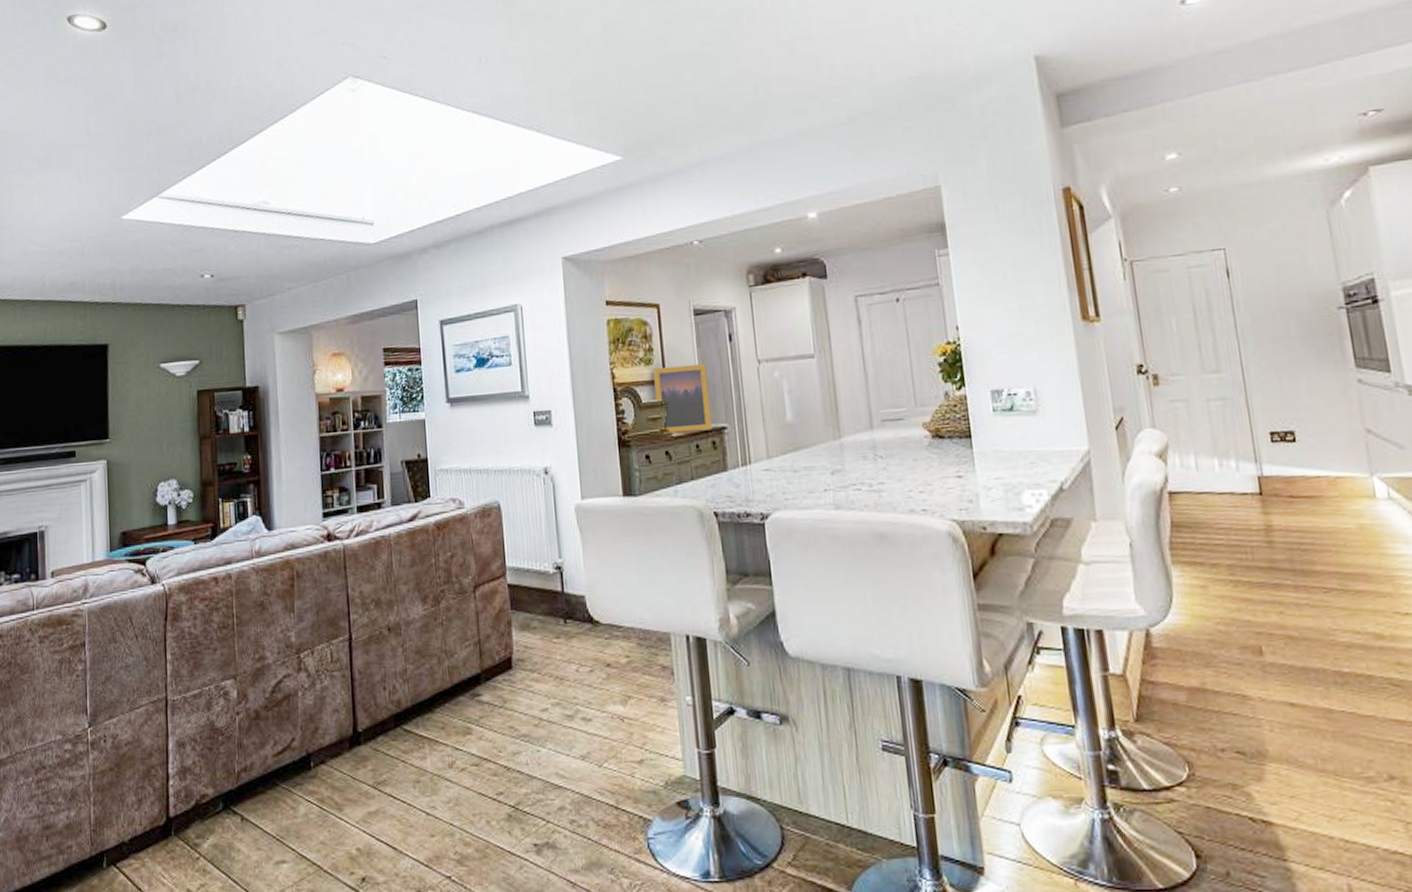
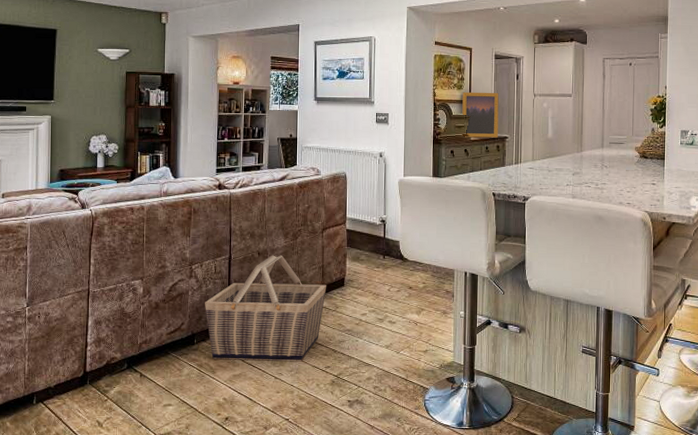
basket: none [321,629,488,790] -> present [205,255,326,362]

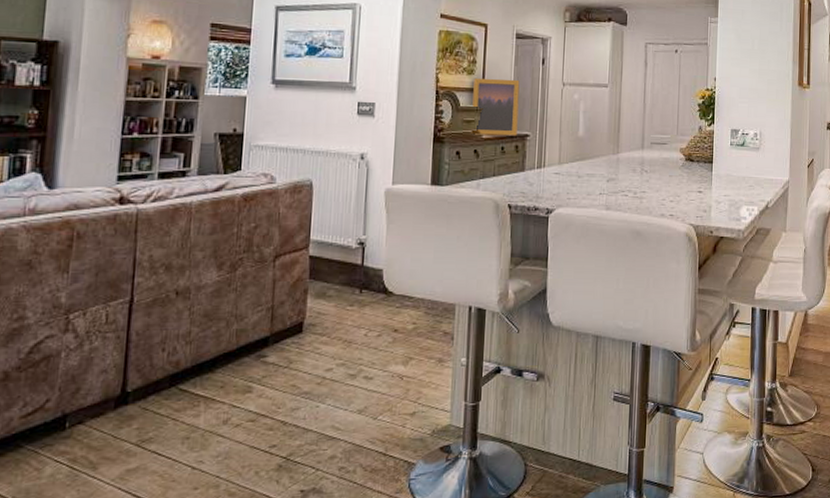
basket: present [205,255,326,362] -> none [86,294,276,450]

